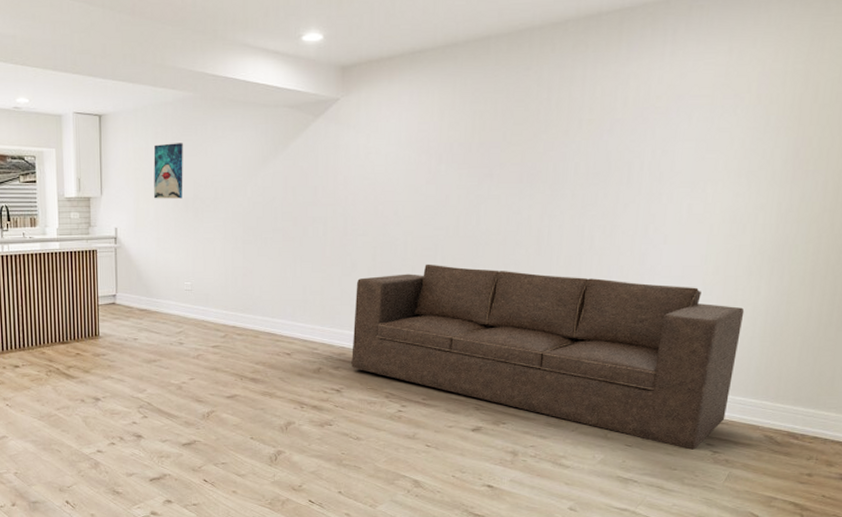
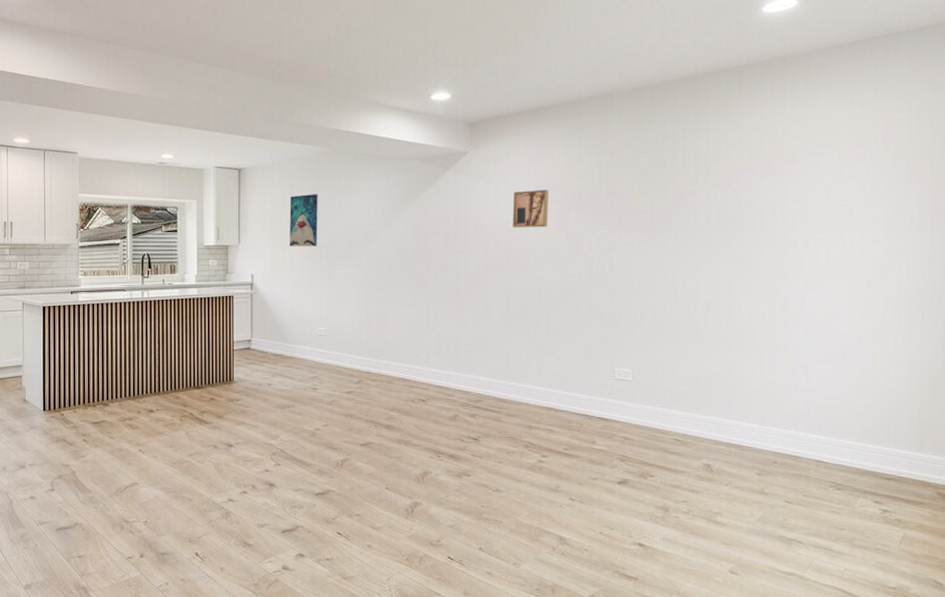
sofa: present [351,264,745,450] -> none [488,310,899,508]
wall art: none [382,139,421,180] -> present [512,189,549,228]

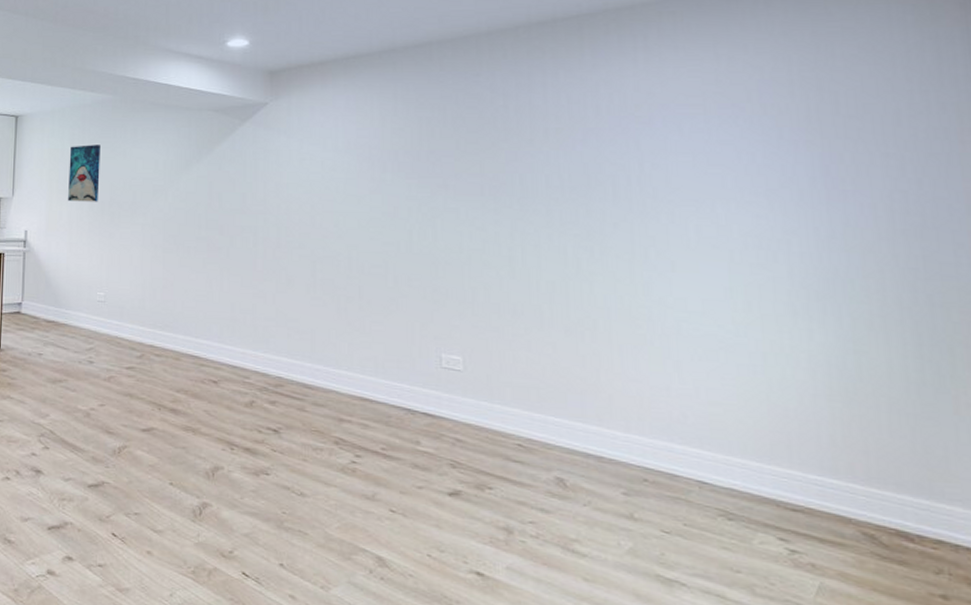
wall art: present [512,189,549,228] -> none [318,146,361,189]

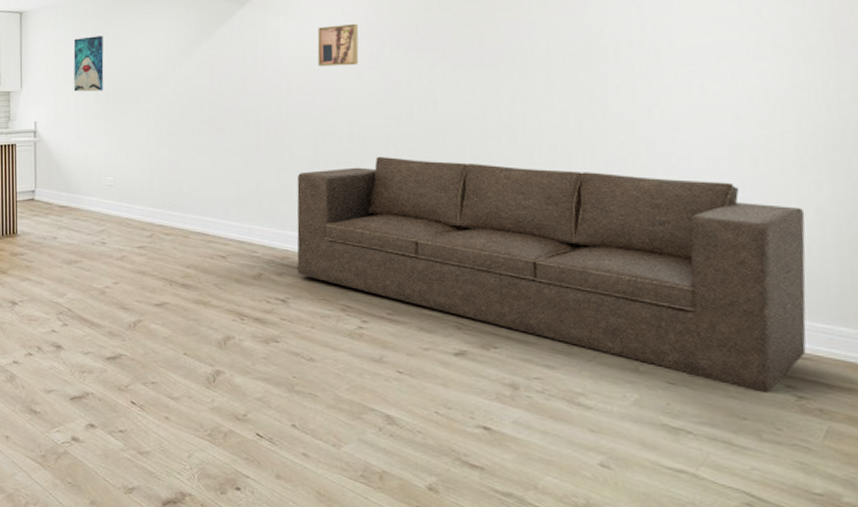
sofa: none [291,283,799,546] -> present [297,156,806,393]
wall art: none [318,146,361,189] -> present [317,23,359,67]

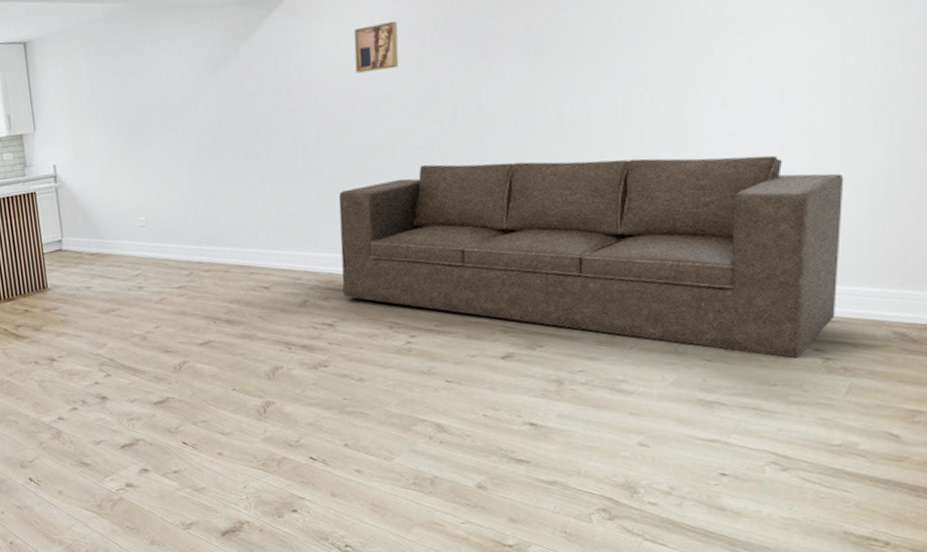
wall art: present [73,36,104,92] -> none [87,61,125,128]

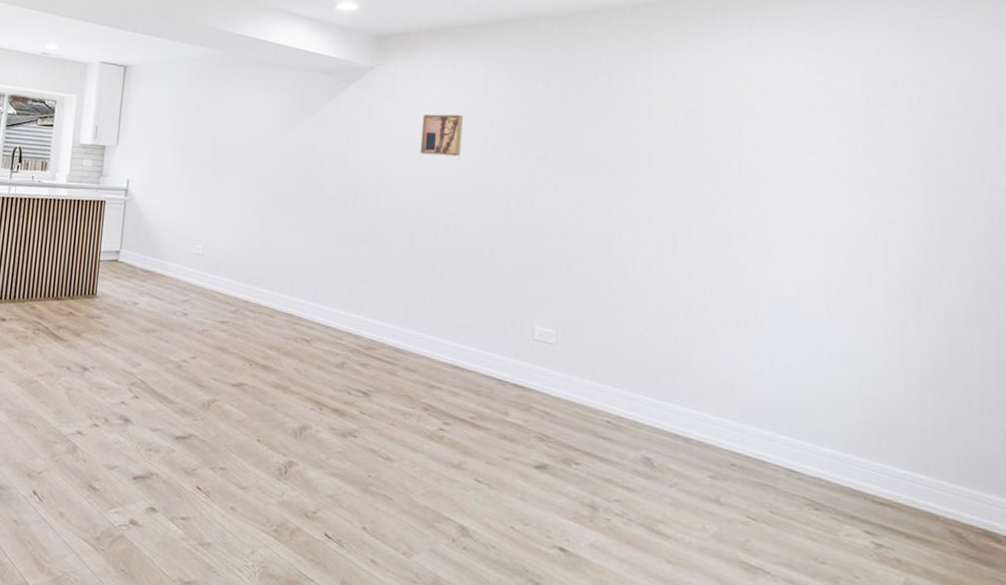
sofa: present [338,155,844,359] -> none [382,251,890,538]

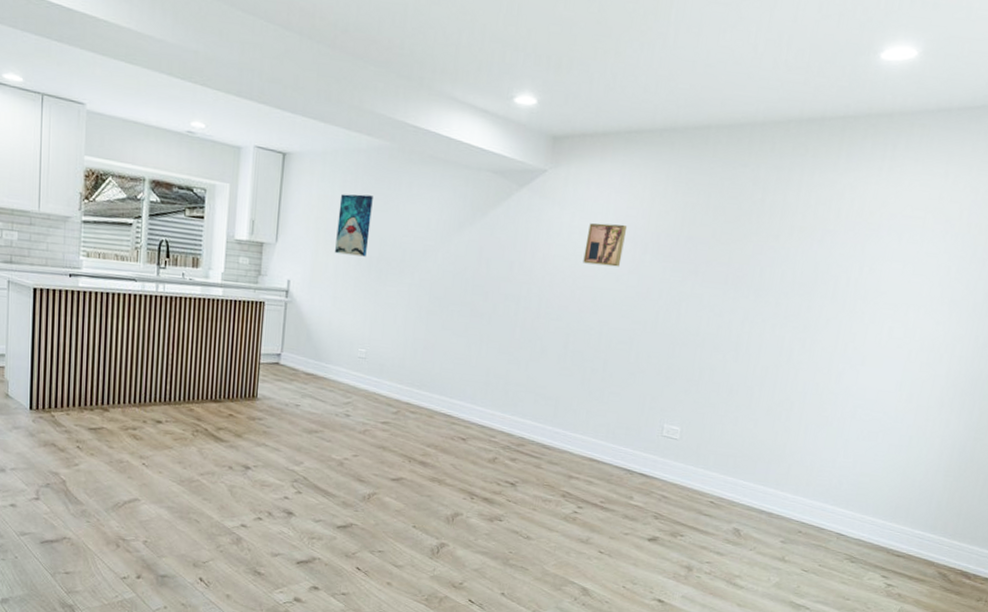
wall art: none [171,98,207,155] -> present [335,193,373,257]

